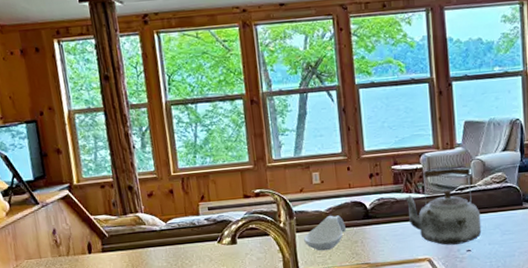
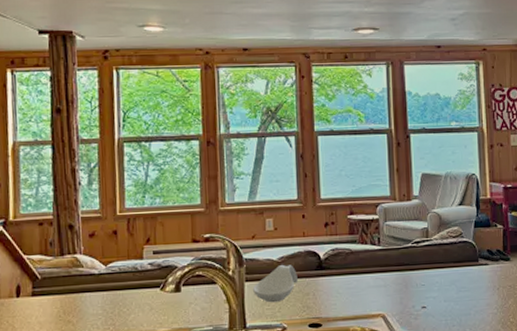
kettle: present [403,167,482,245] -> none [358,220,437,301]

